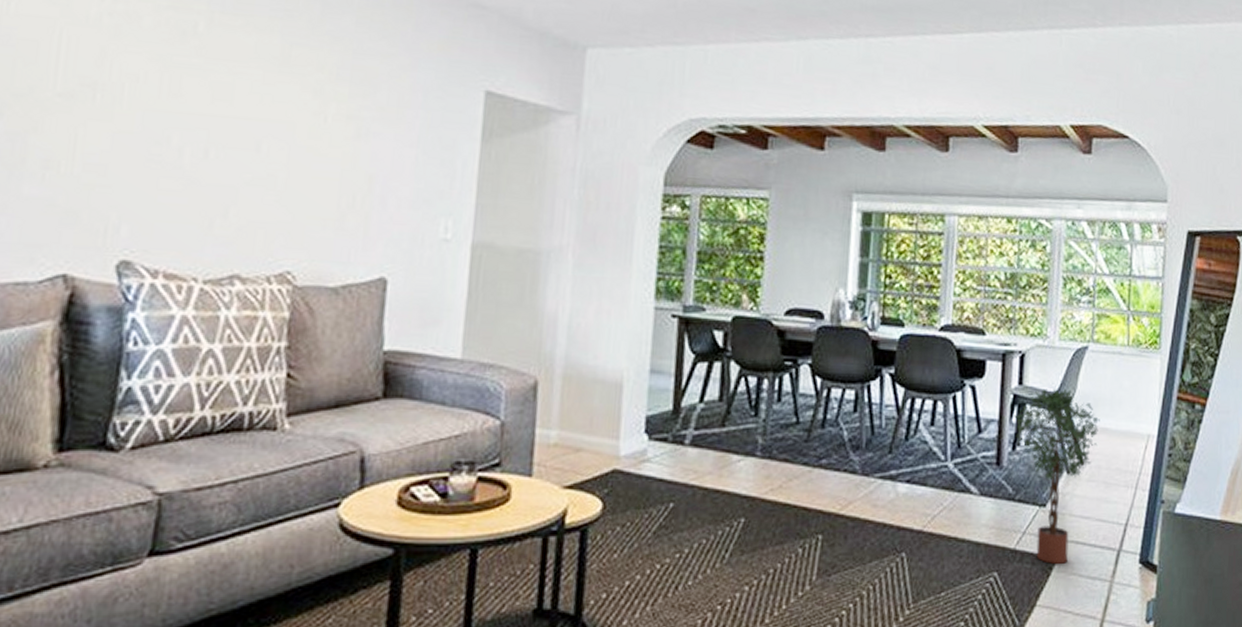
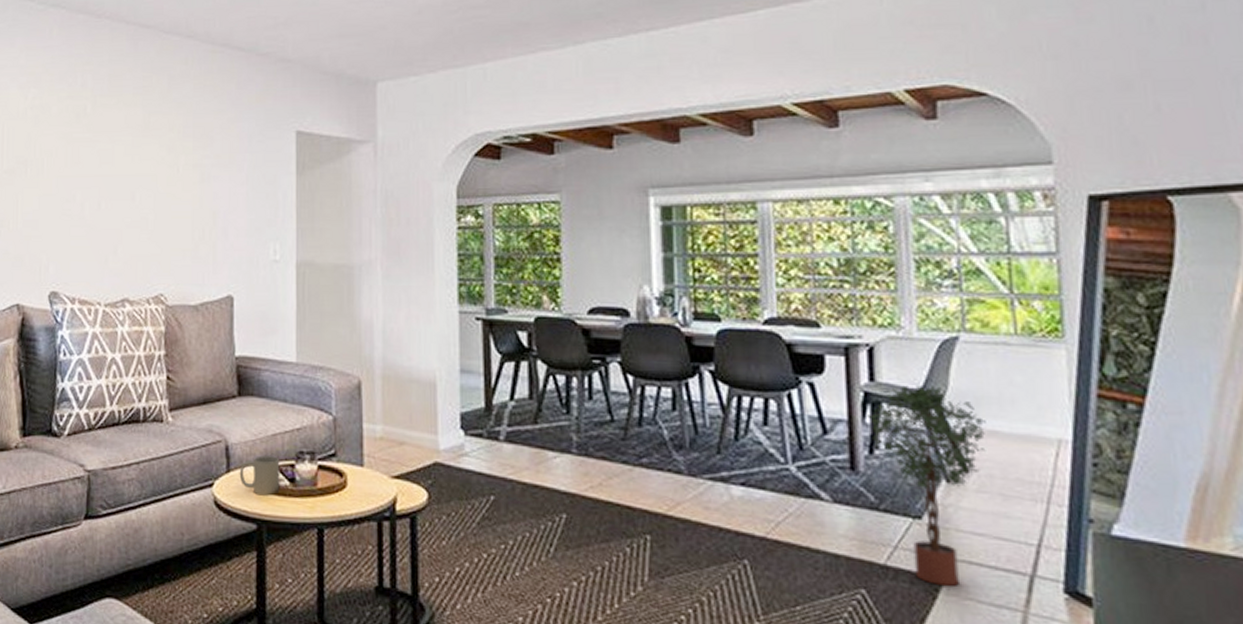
mug: none [375,468,431,515] -> present [239,455,280,496]

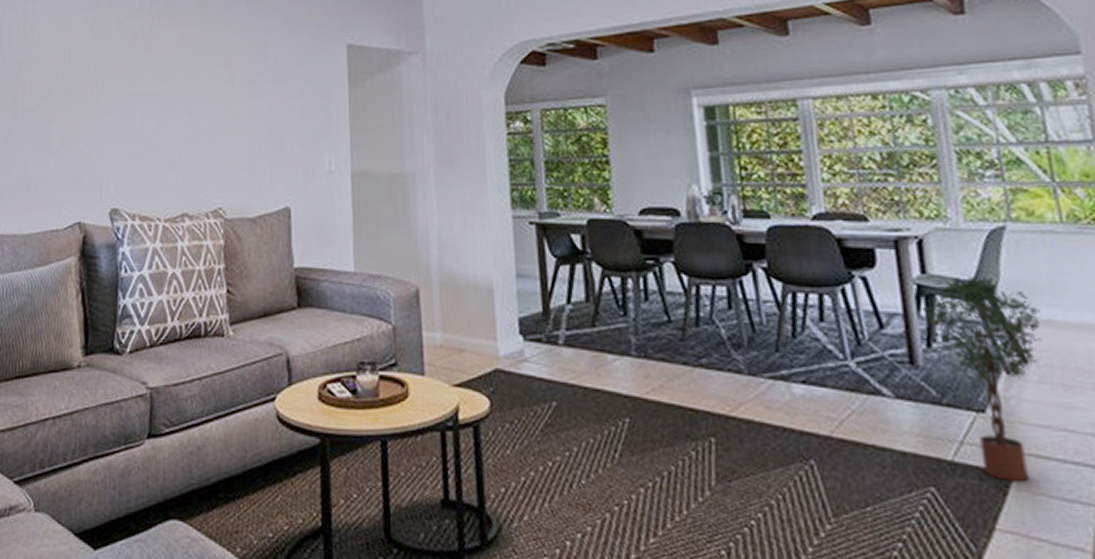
mug: present [239,455,280,496] -> none [301,367,342,409]

